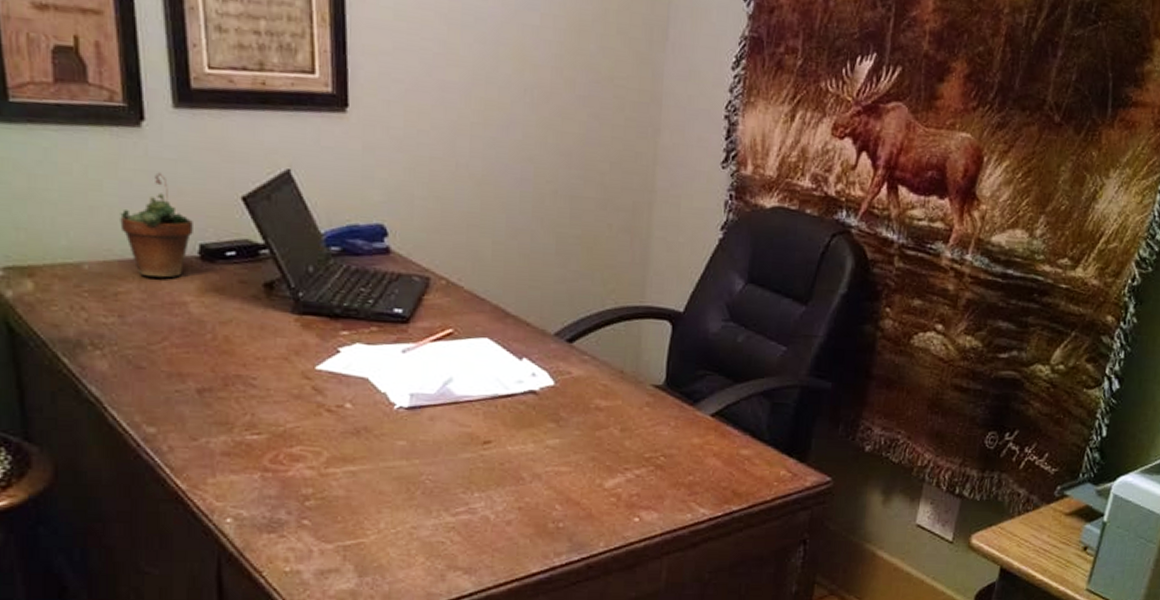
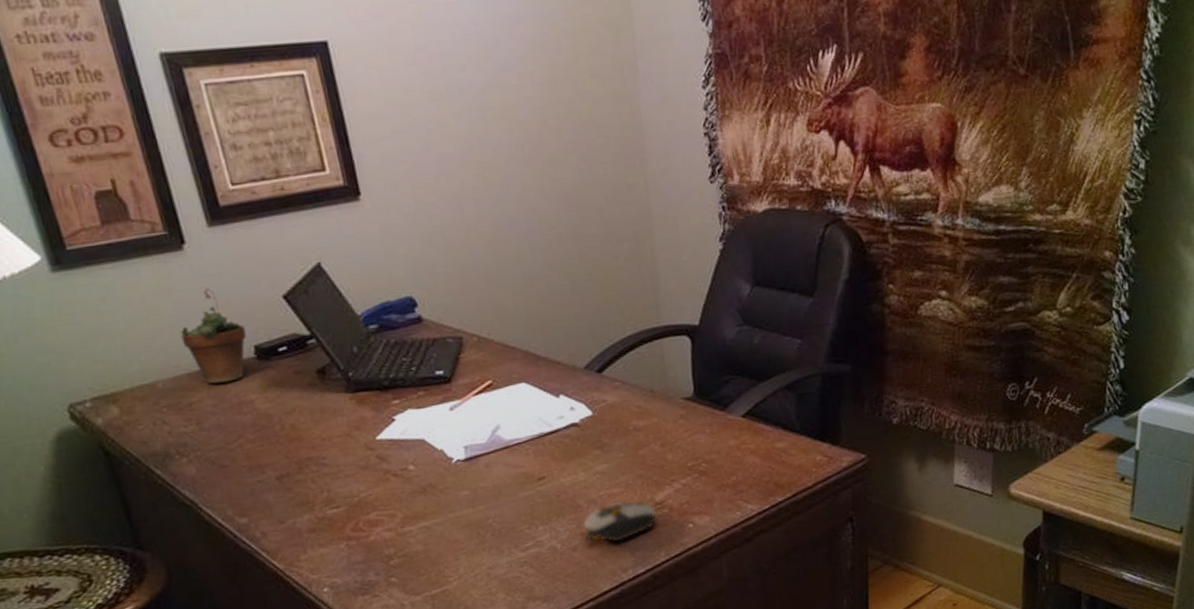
computer mouse: none [521,481,614,524] -> present [582,500,665,543]

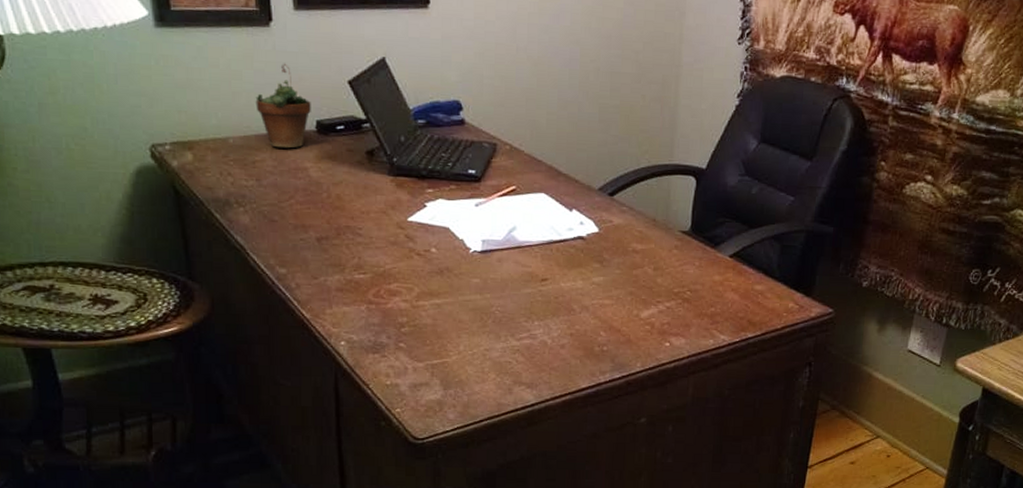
computer mouse: present [582,500,665,543] -> none [573,312,649,347]

